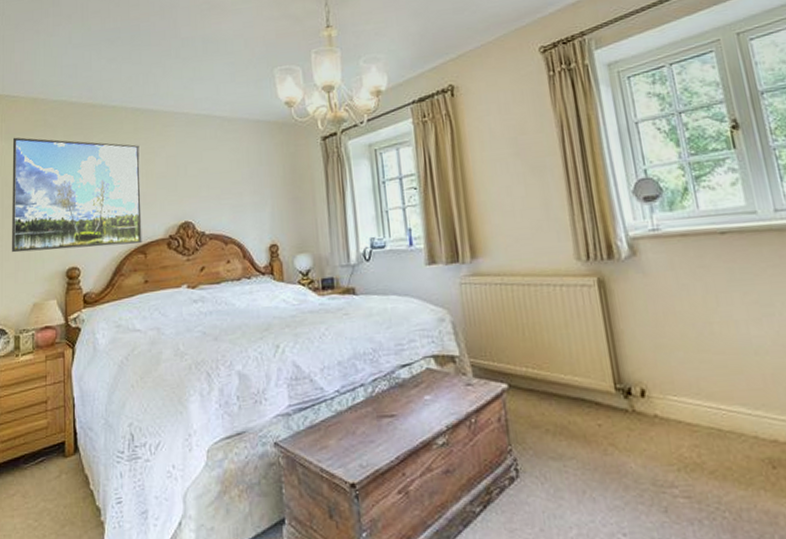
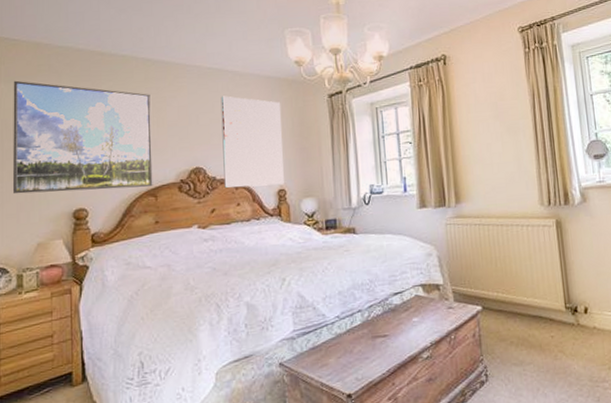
wall art: none [209,143,276,244] -> present [220,96,284,188]

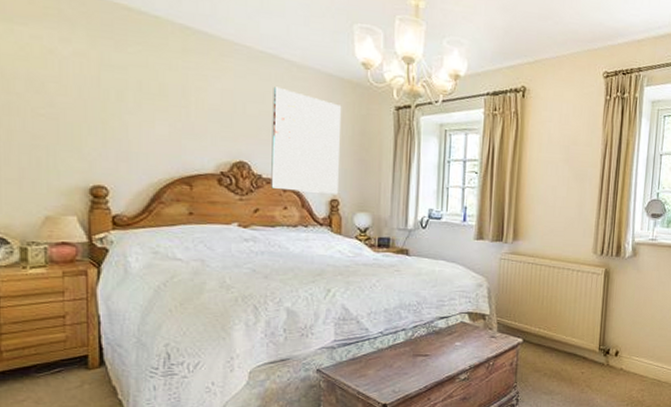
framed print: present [13,80,153,194] -> none [10,20,190,175]

